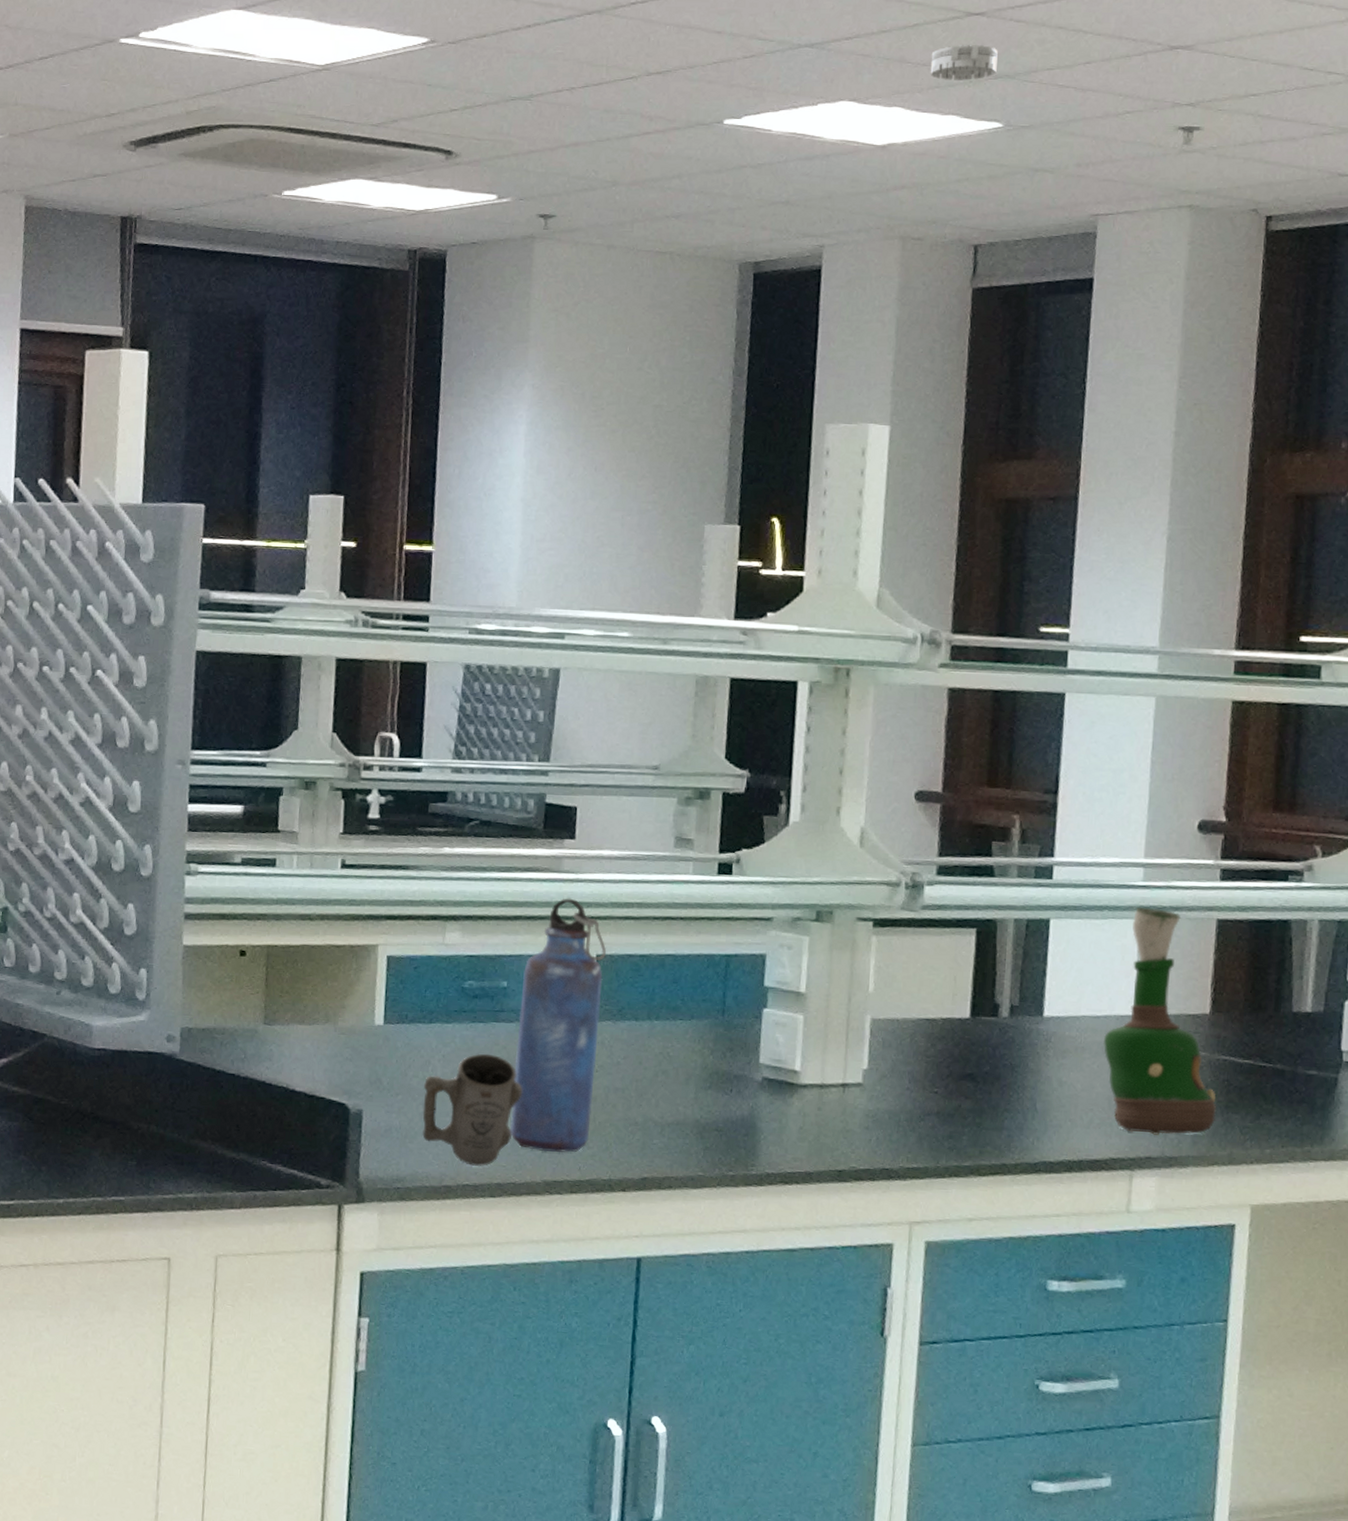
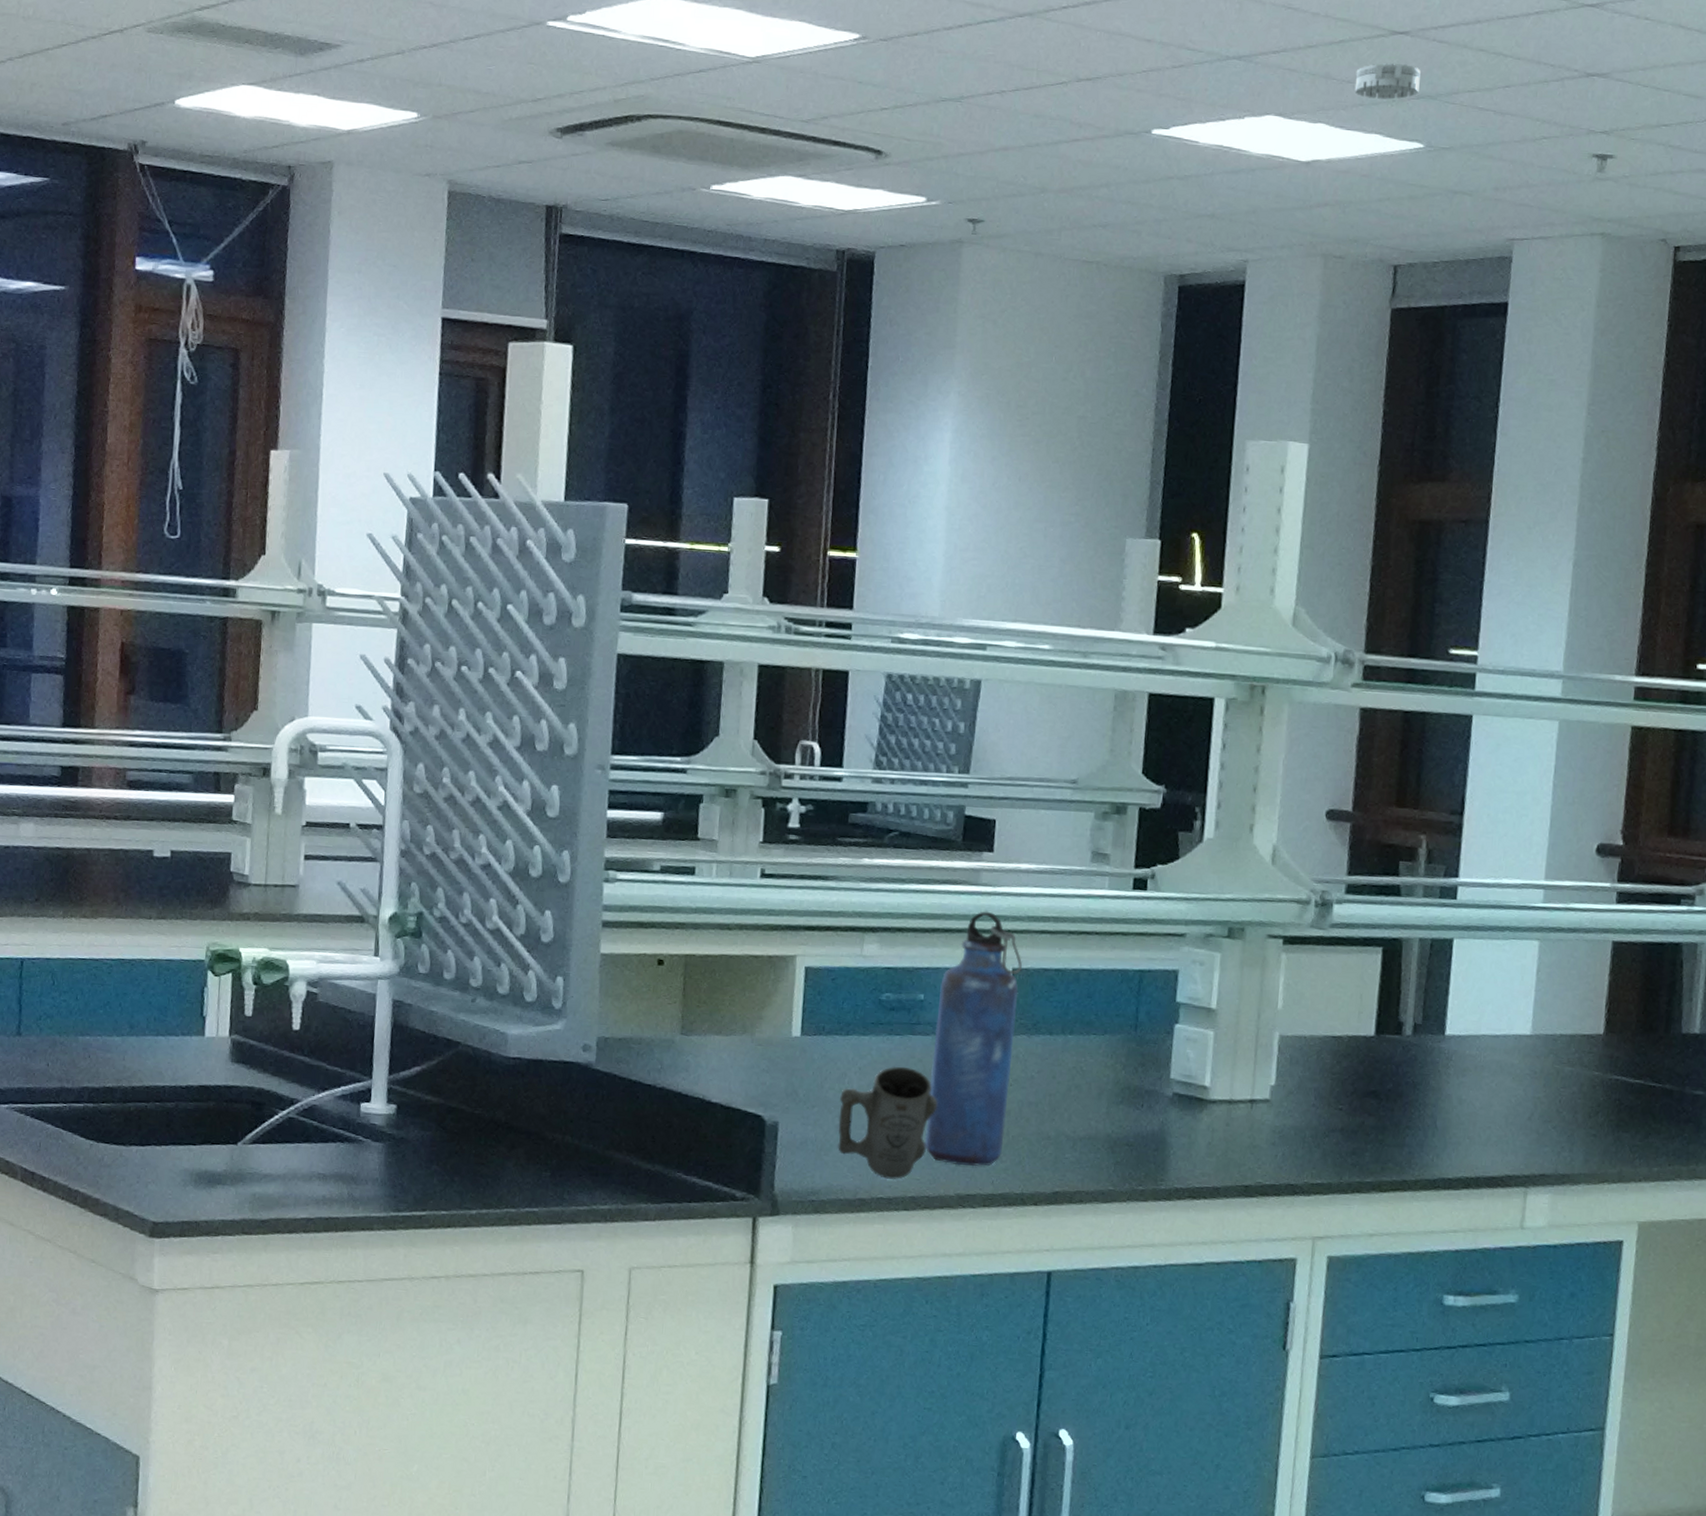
grog bottle: present [1103,907,1217,1135] -> none [1501,928,1609,1153]

